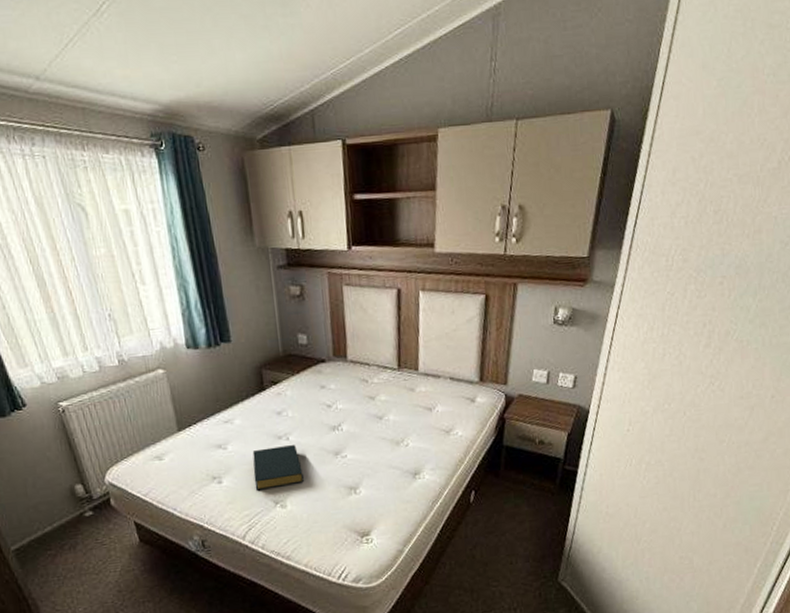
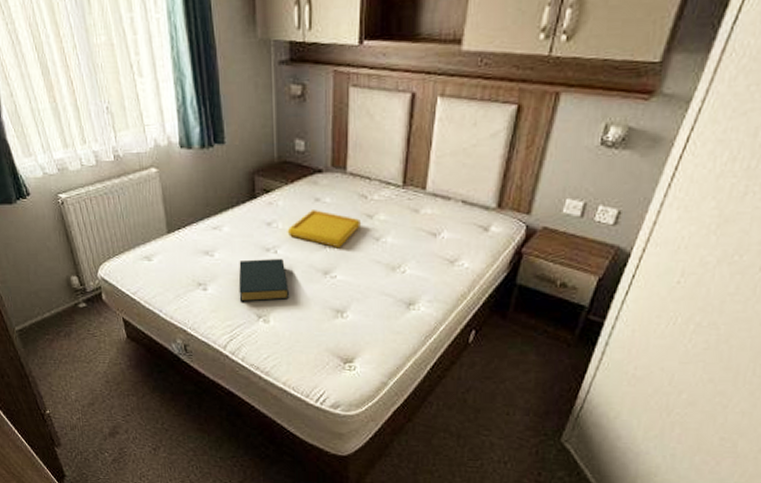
serving tray: none [297,396,366,430] -> present [287,210,362,249]

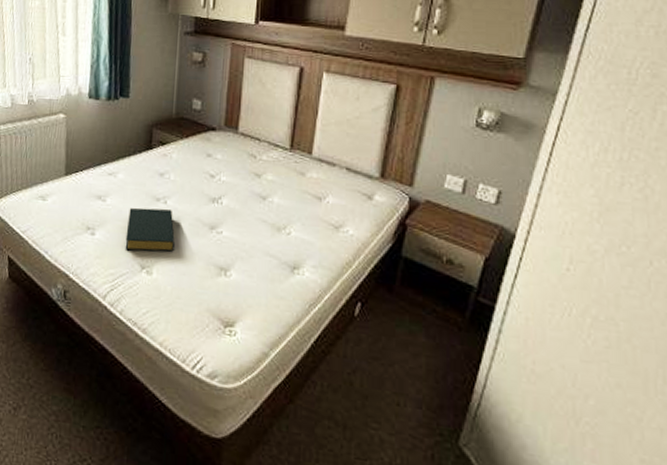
serving tray: present [287,210,362,249] -> none [178,164,250,204]

